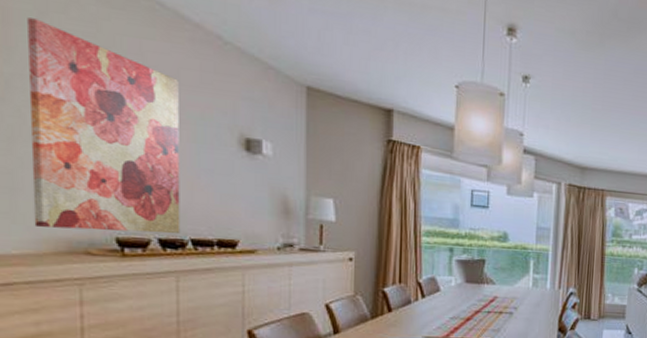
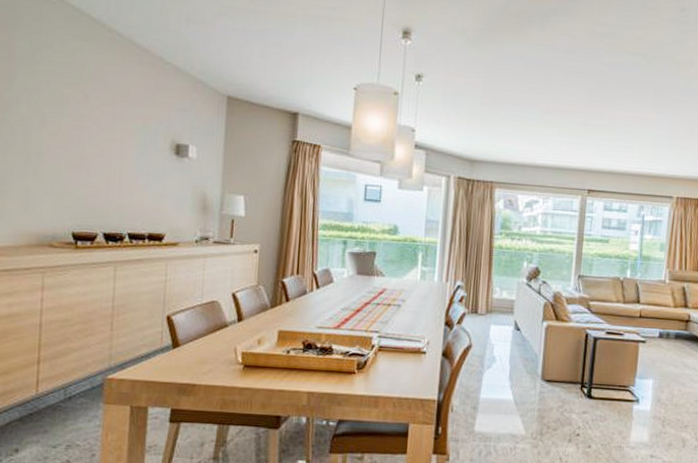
wall art: present [27,18,181,234] -> none [15,54,128,229]

